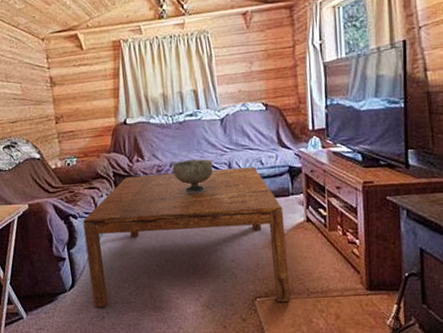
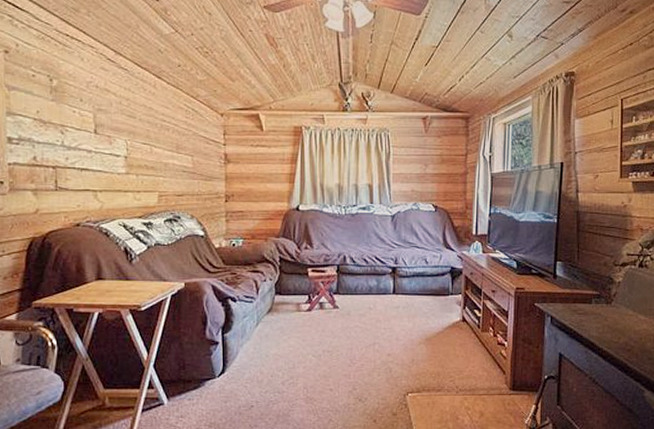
coffee table: present [83,166,291,308] -> none [242,263,442,399]
decorative bowl: present [172,159,213,195] -> none [340,252,380,286]

